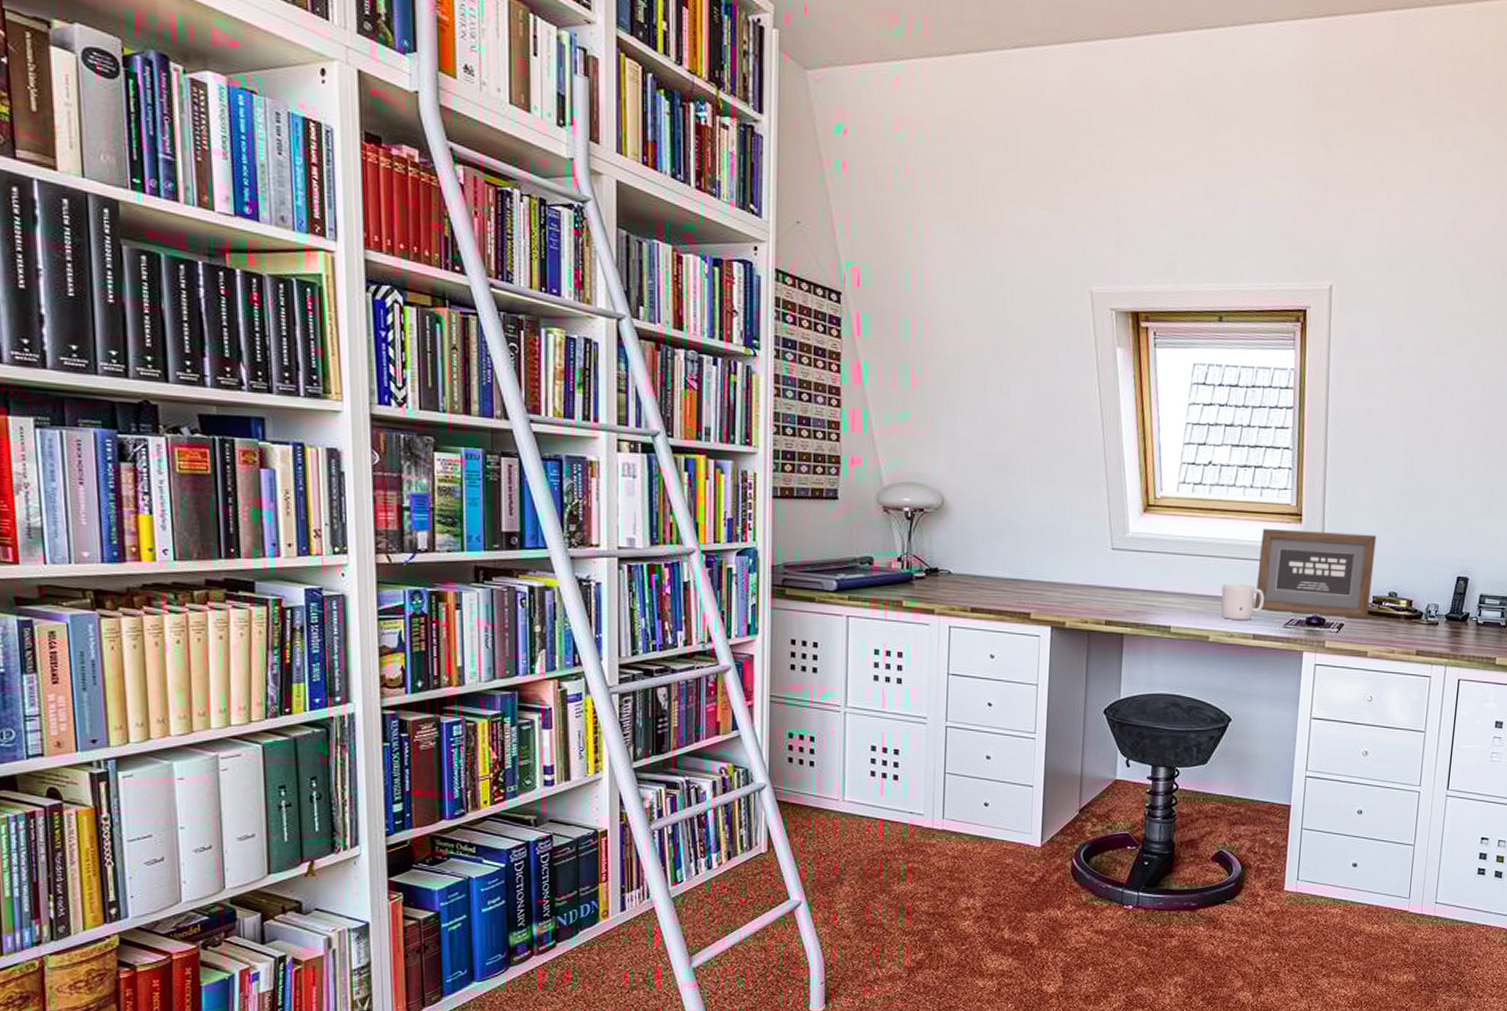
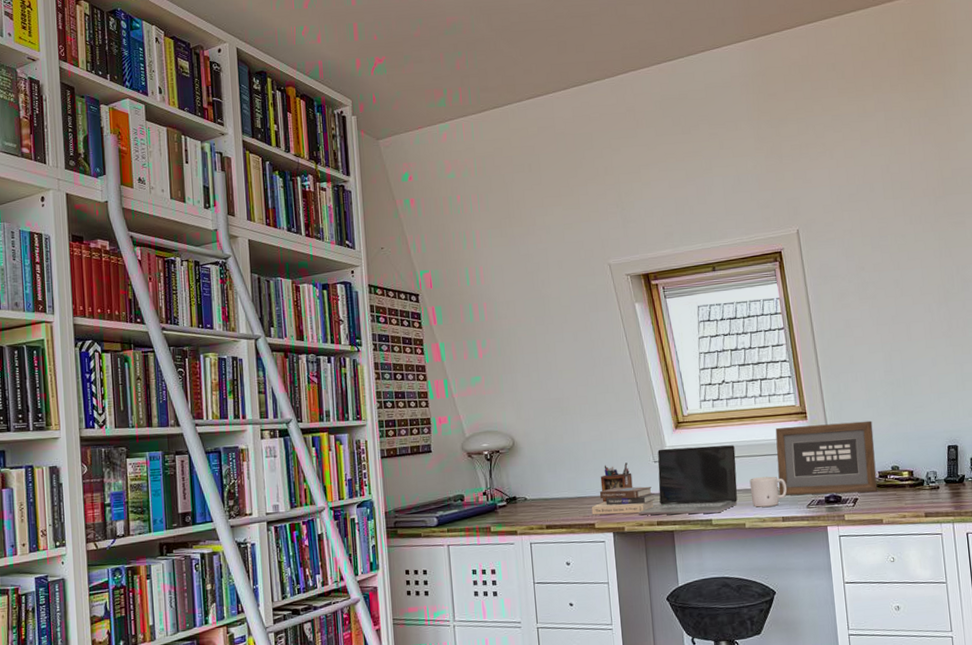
books: none [1028,573,1107,608] -> present [591,486,655,515]
desk organizer: none [1043,544,1083,590] -> present [600,462,633,503]
laptop: none [1084,534,1211,620] -> present [638,445,738,516]

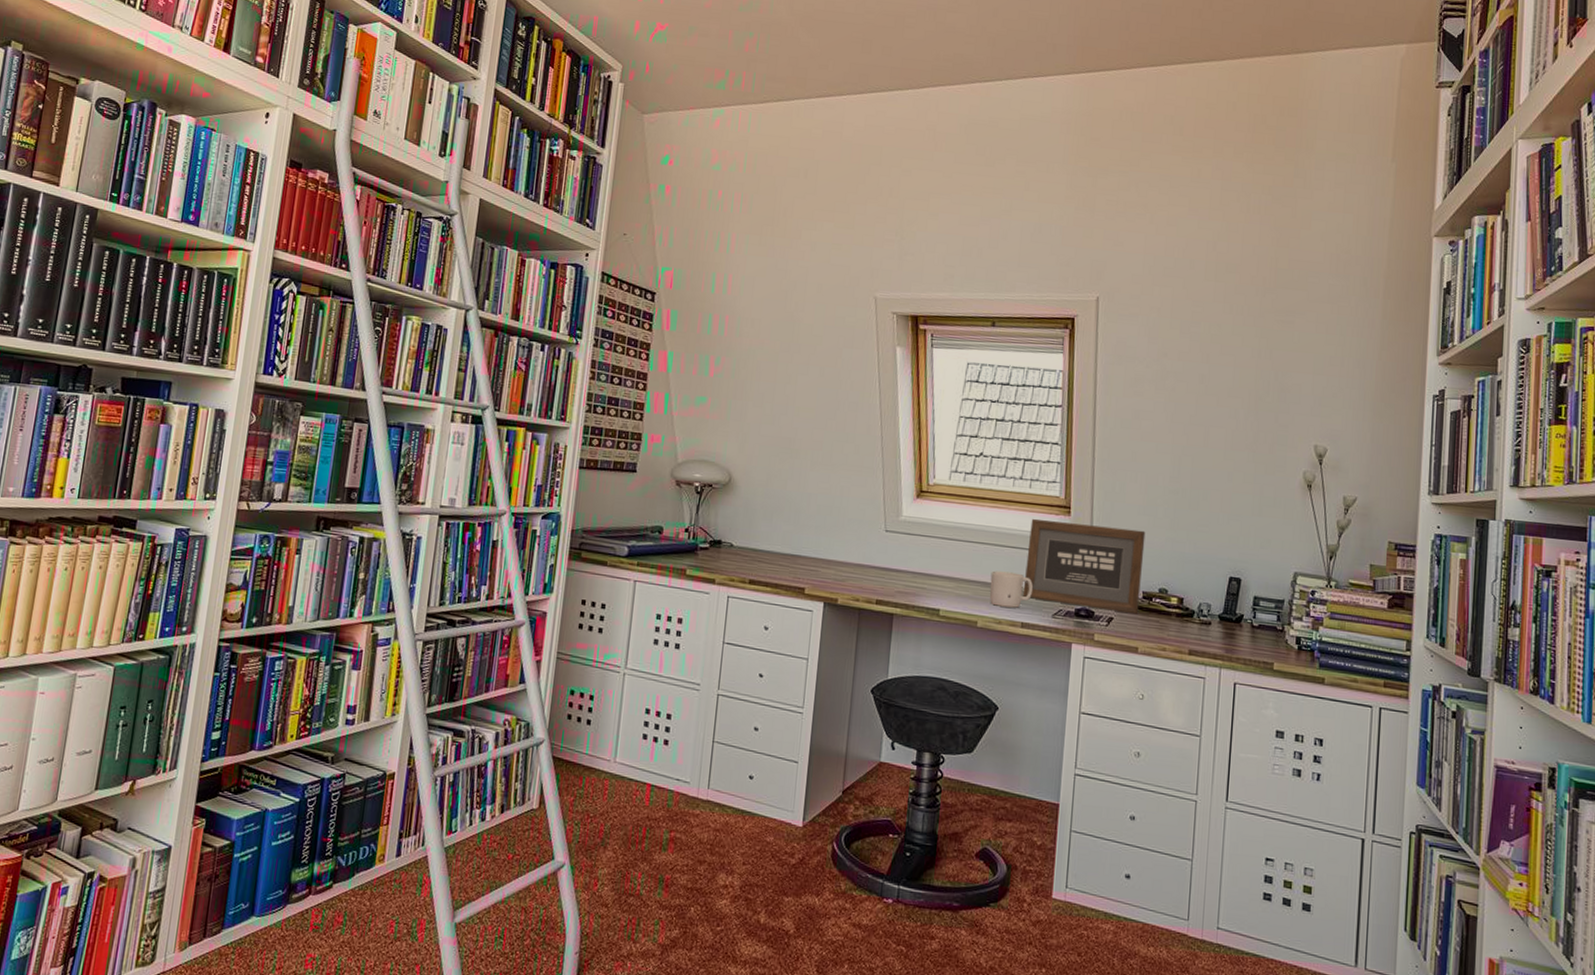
books: present [591,486,655,515] -> none [803,551,879,586]
desk organizer: present [600,462,633,503] -> none [818,523,858,567]
laptop: present [638,445,738,516] -> none [856,517,981,604]

